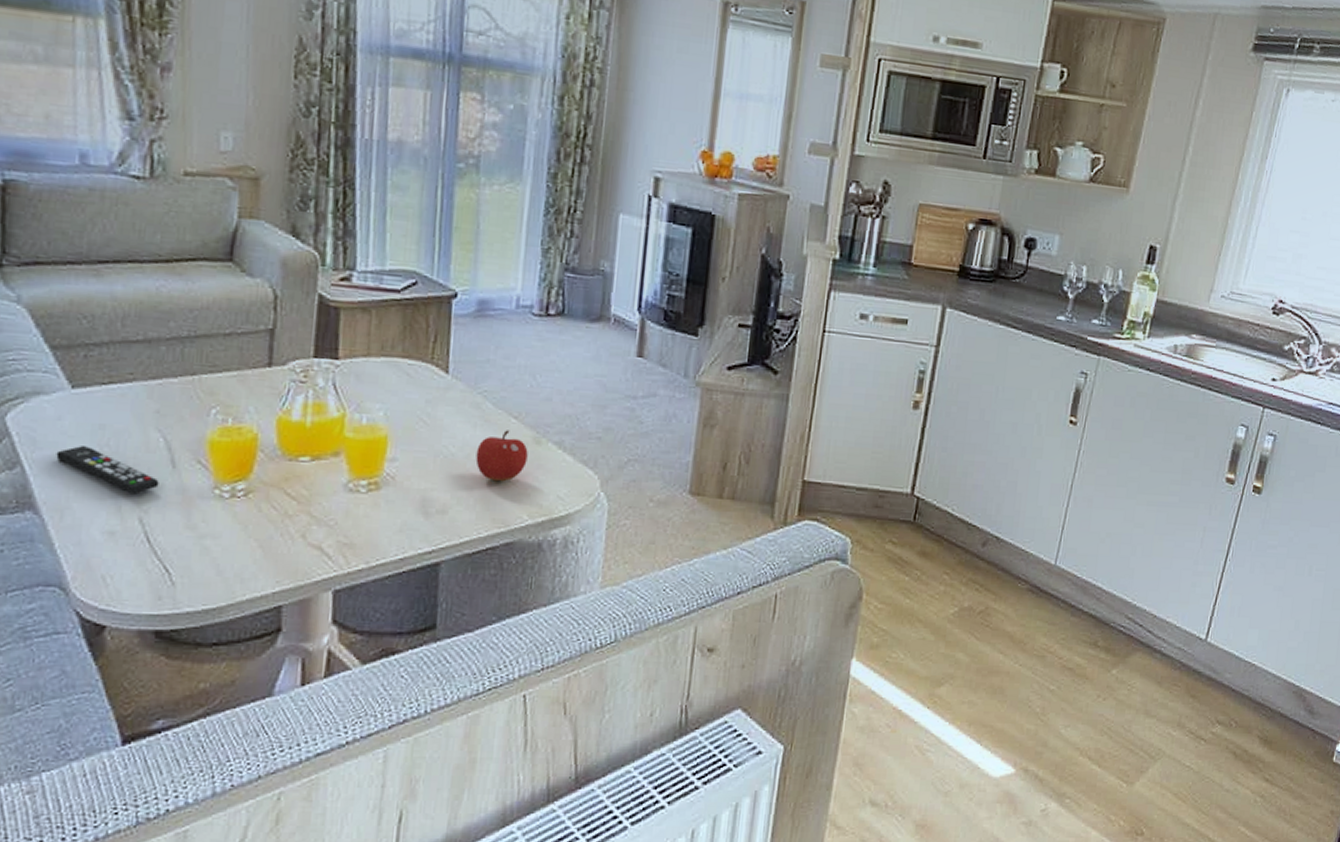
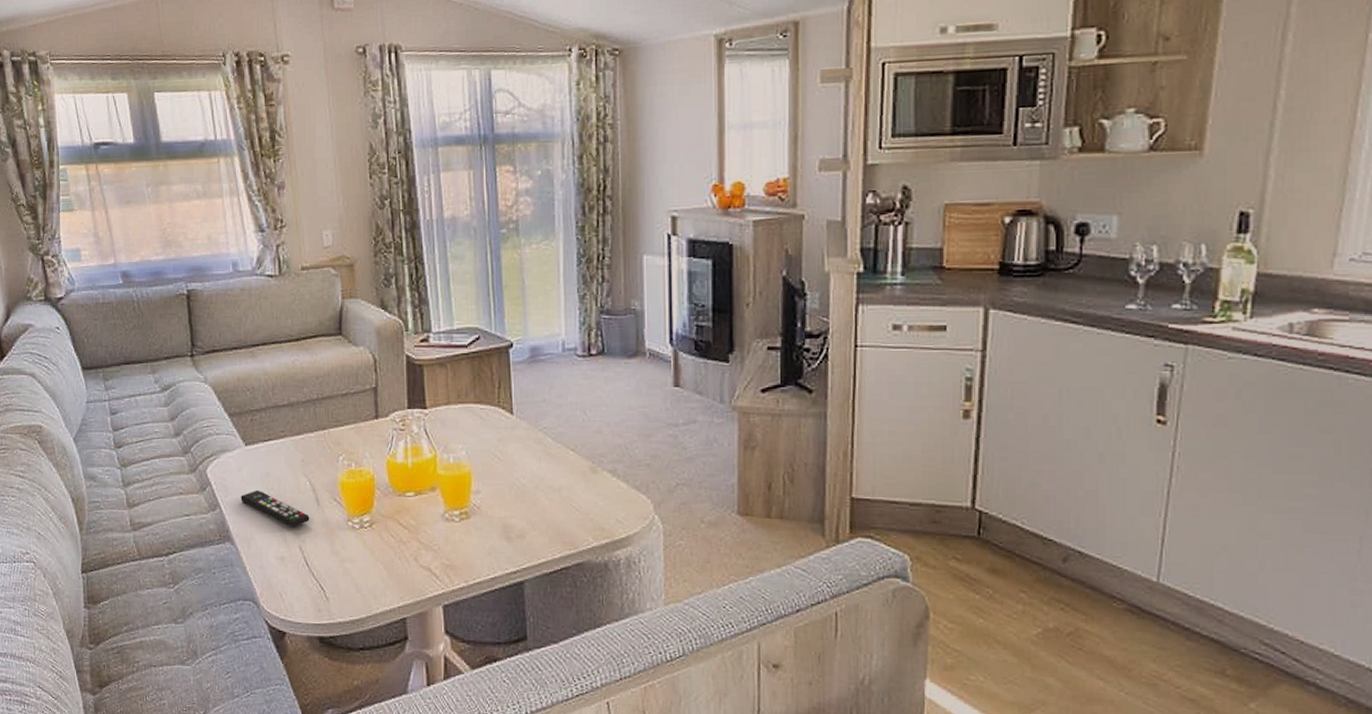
fruit: present [475,430,528,482] -> none [543,461,587,509]

